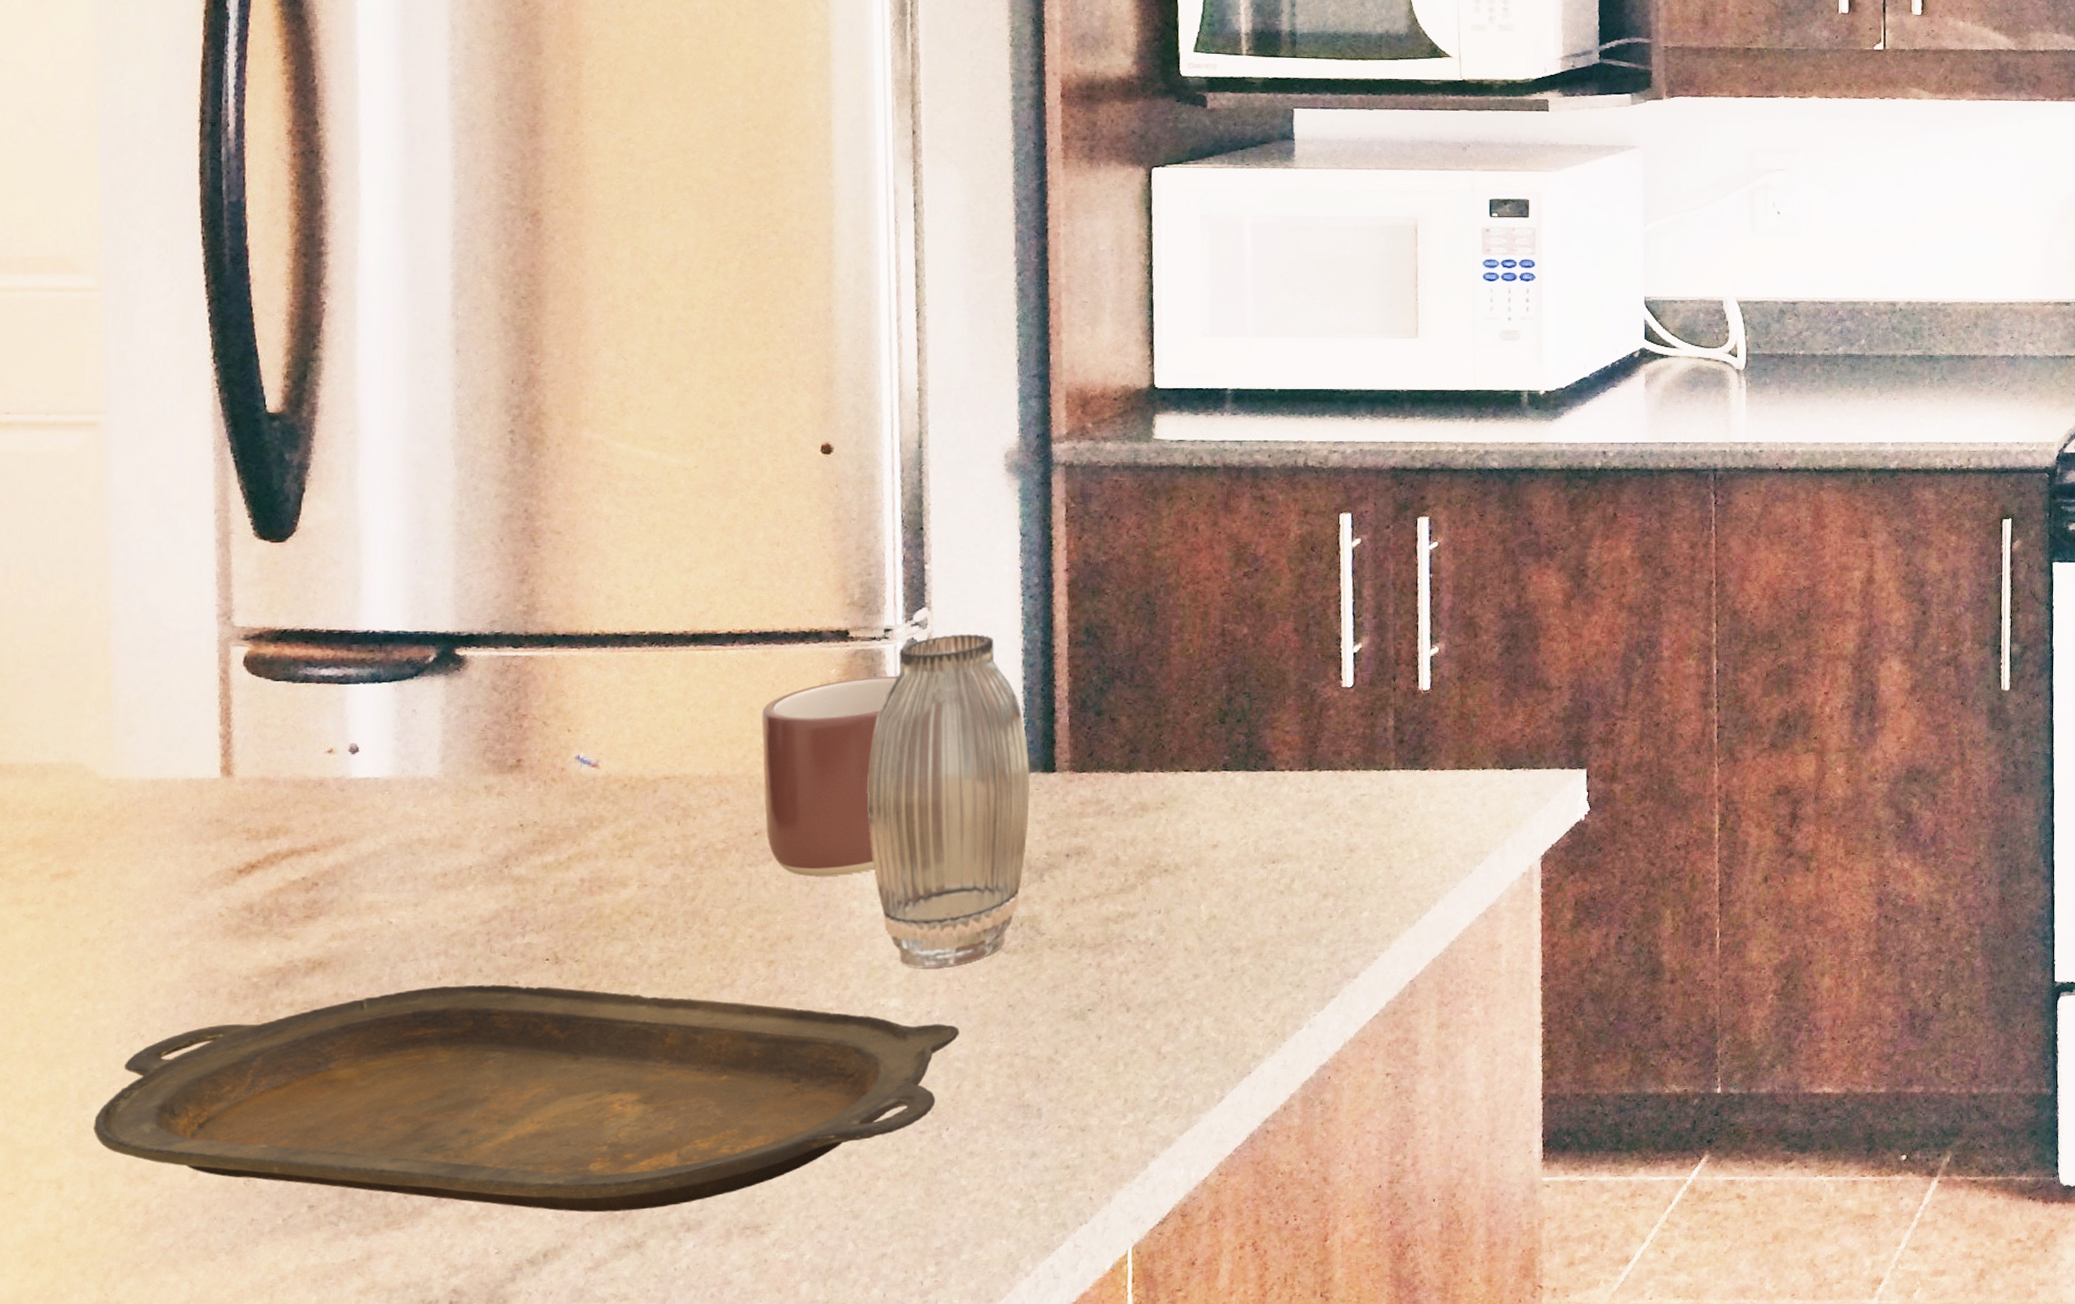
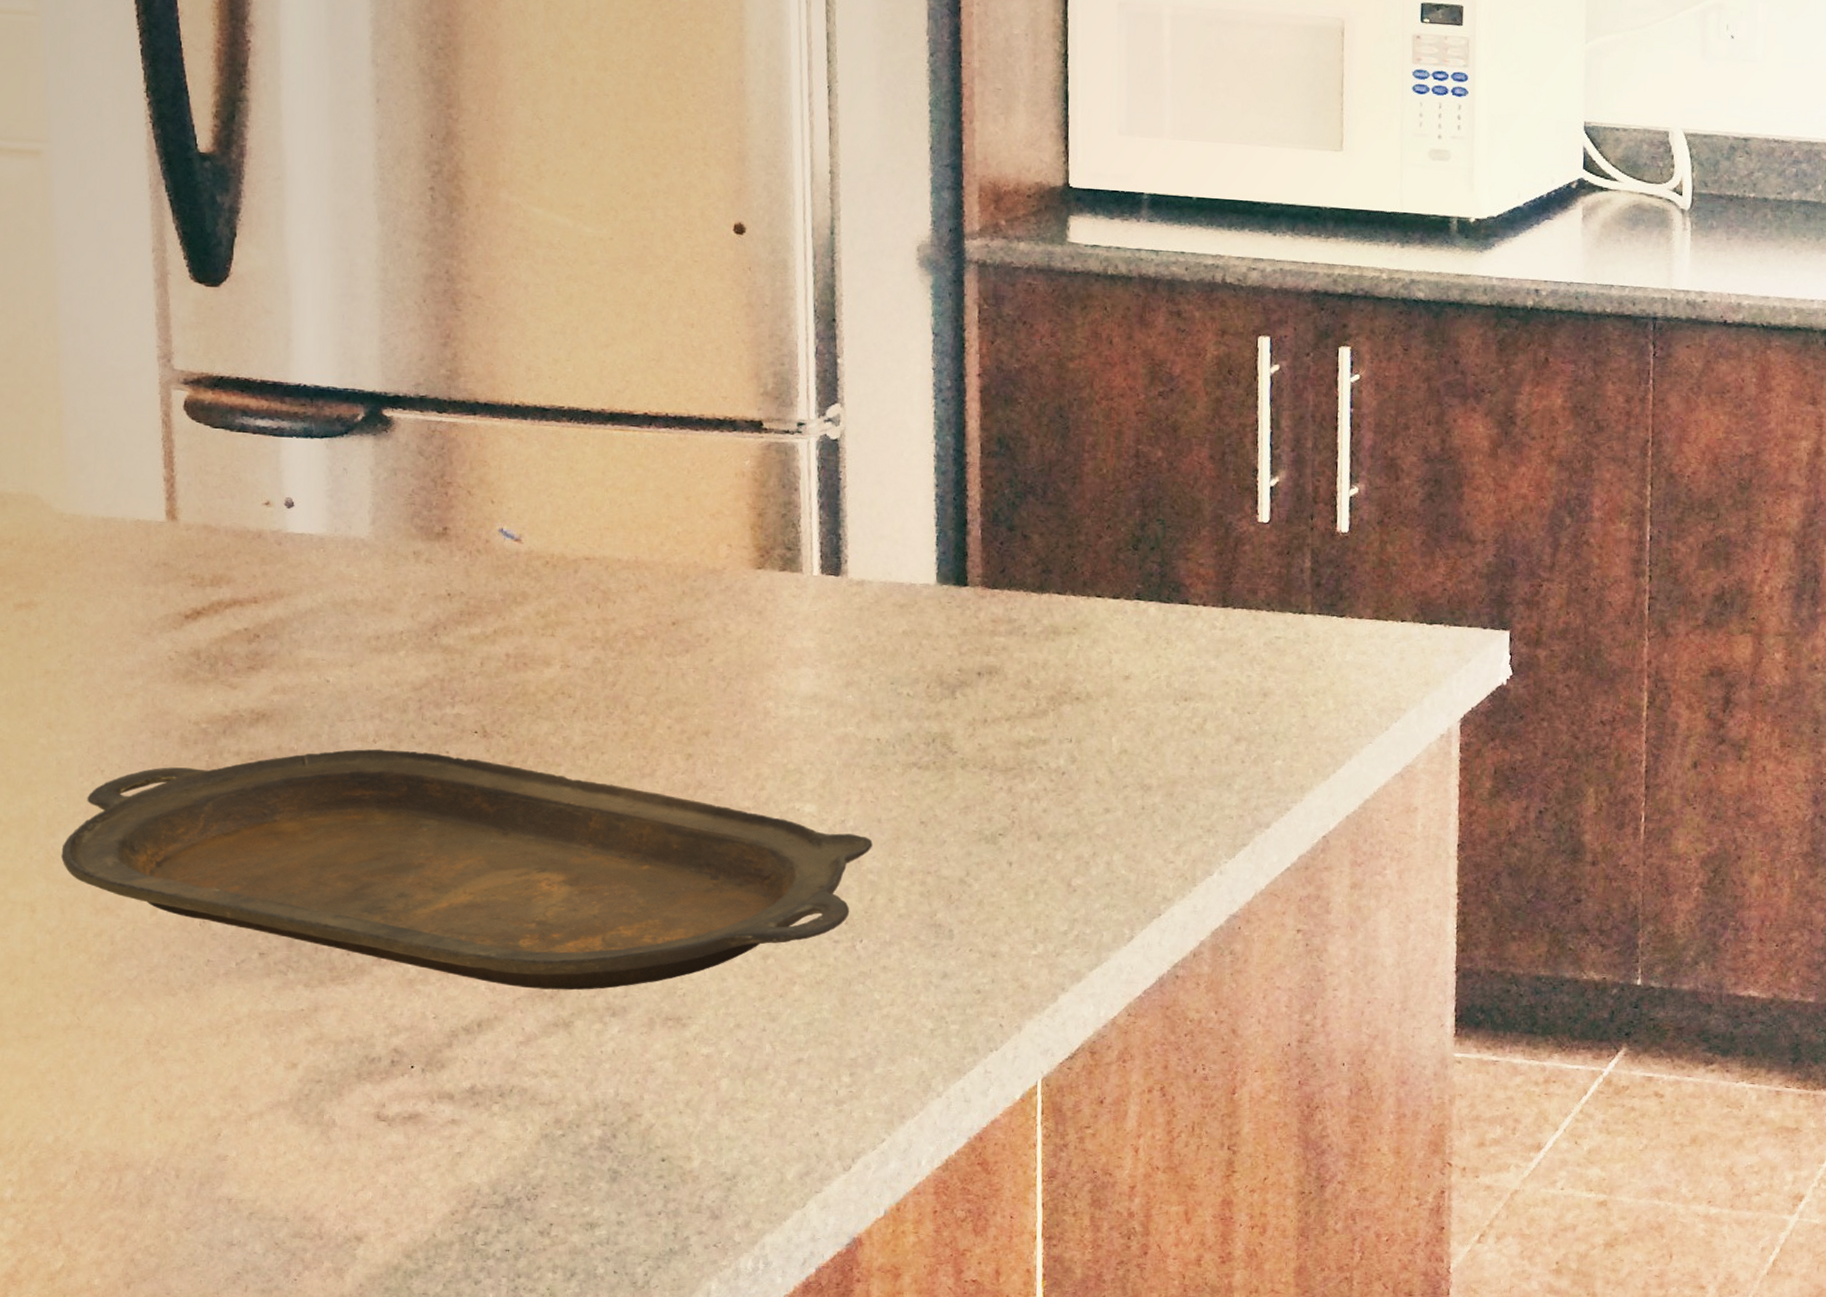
mug: present [761,675,898,877] -> none [677,471,811,674]
vase: present [867,633,1030,969] -> none [781,433,942,777]

